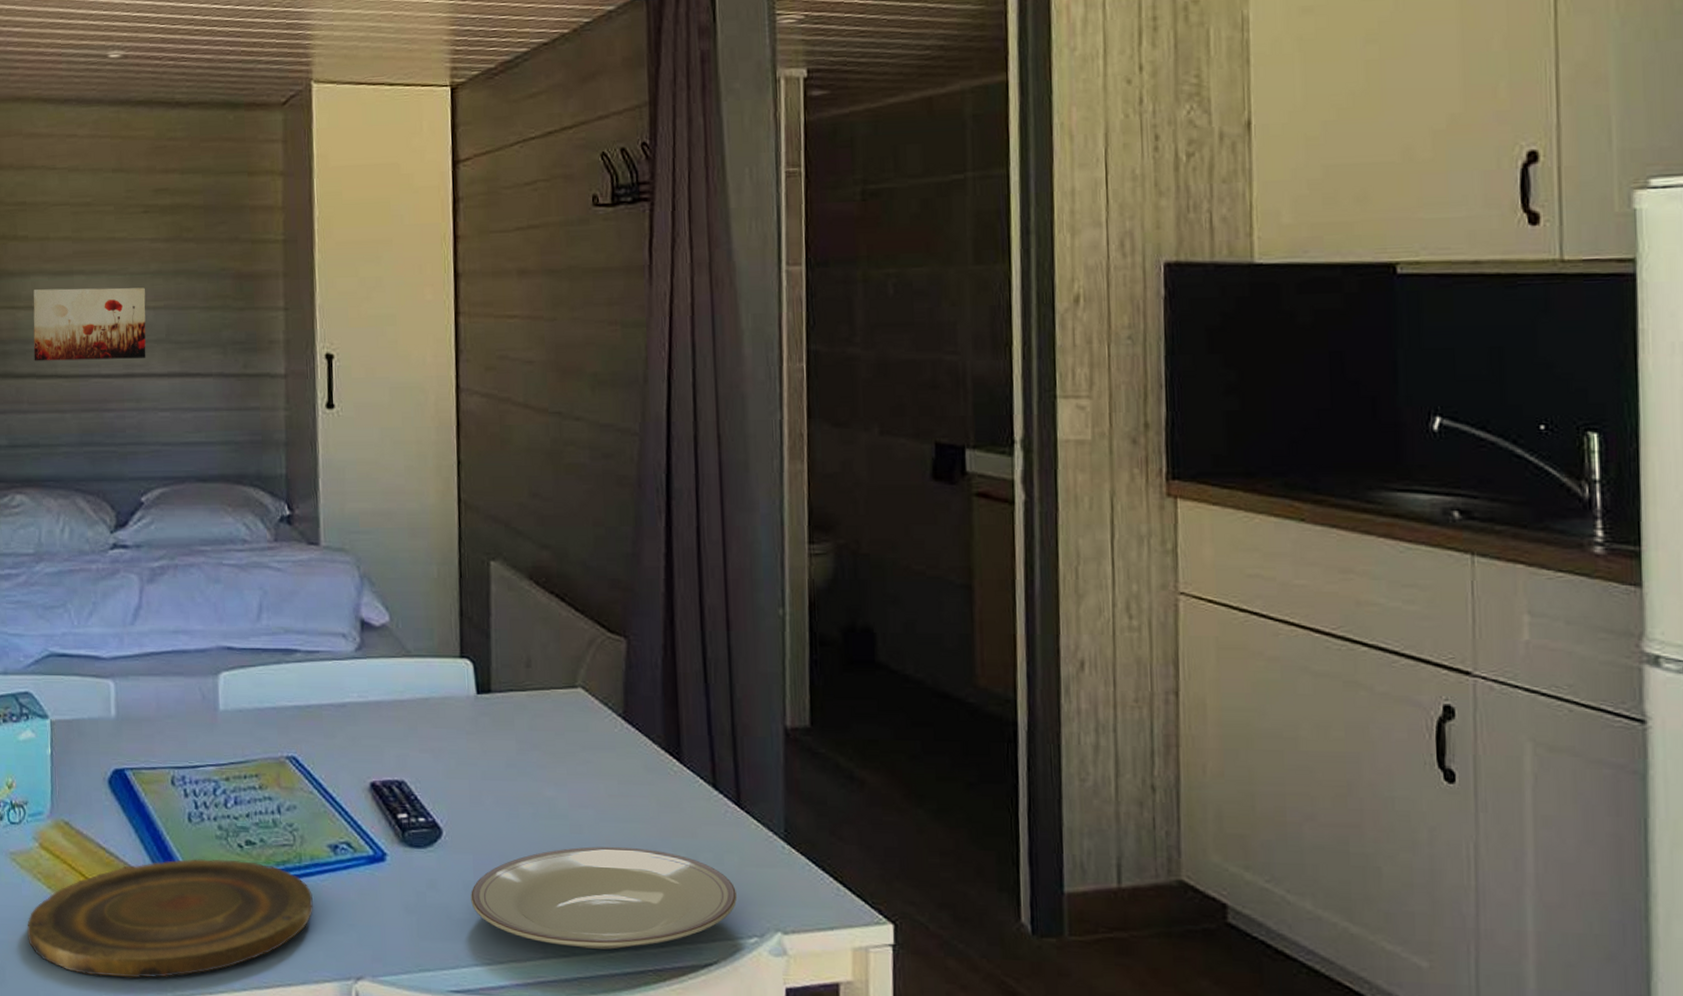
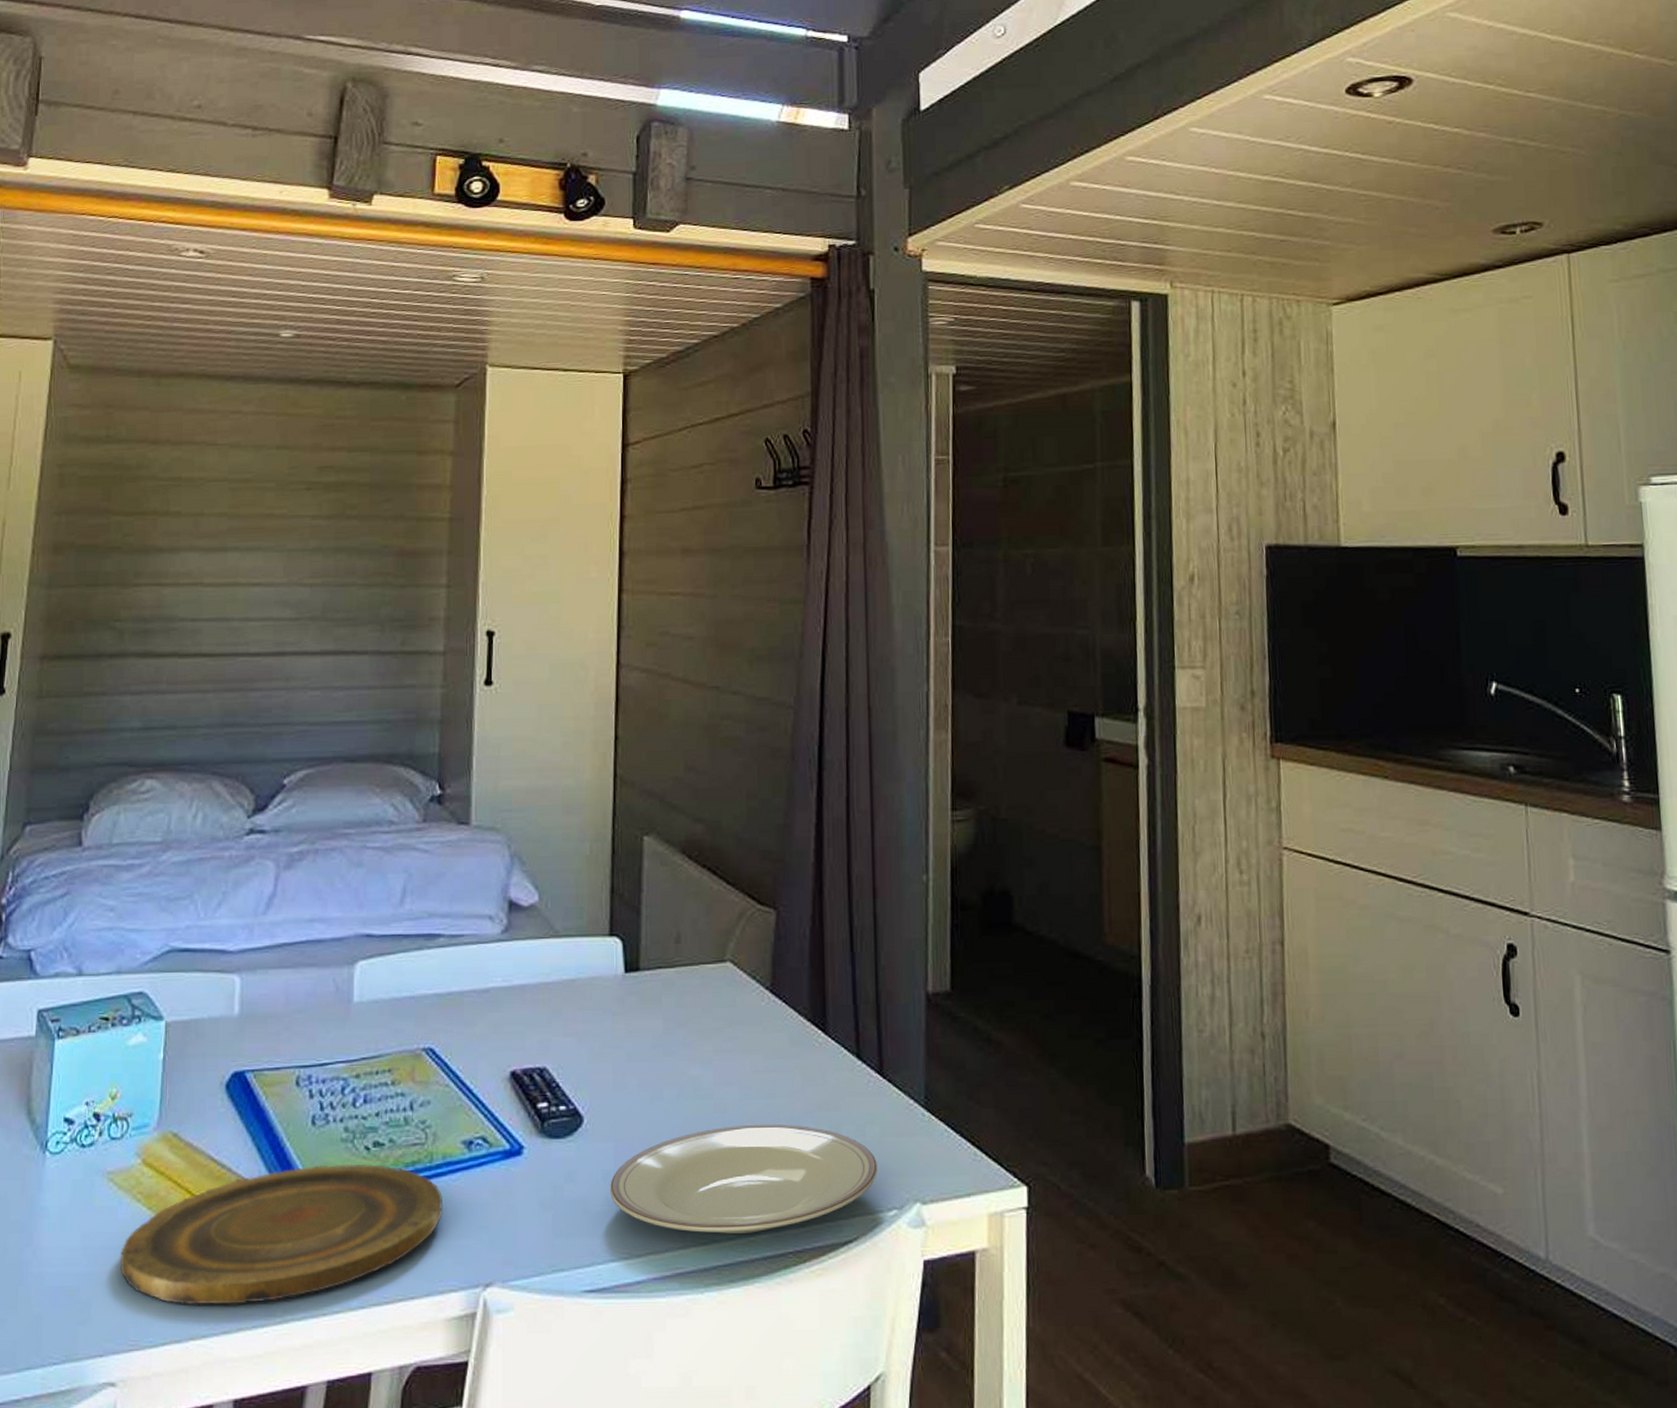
wall art: present [33,287,146,361] -> none [177,564,302,640]

